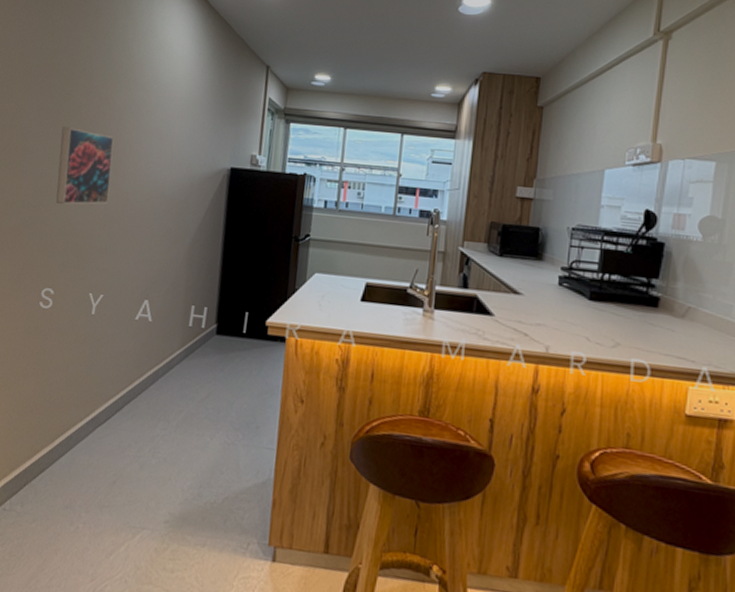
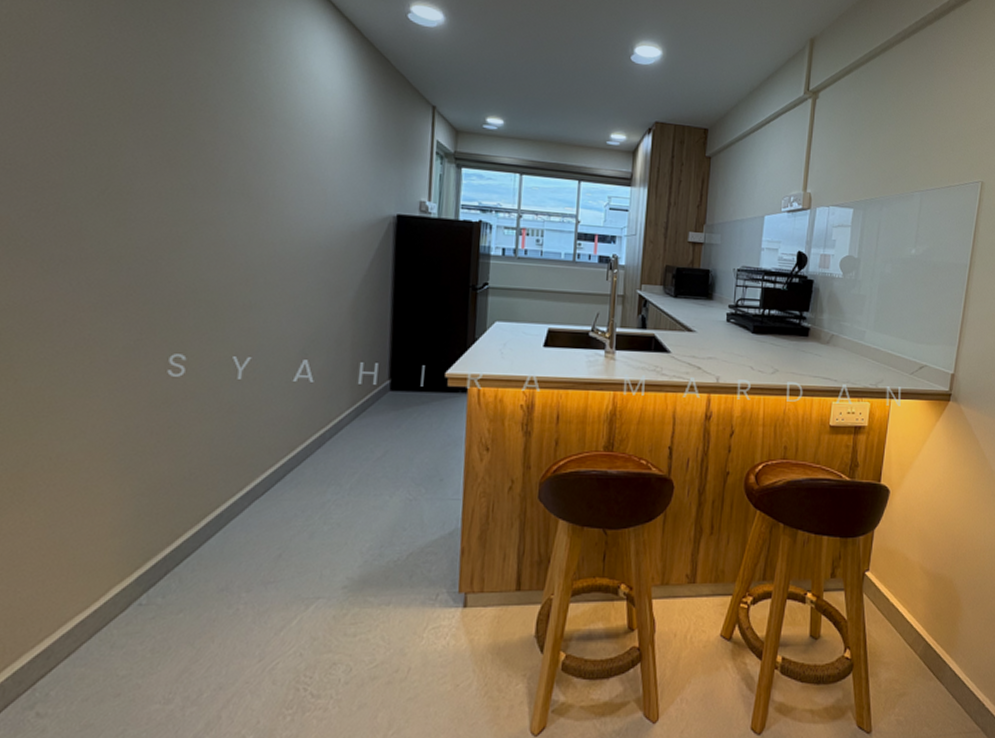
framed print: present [56,127,114,205] -> none [179,167,252,258]

